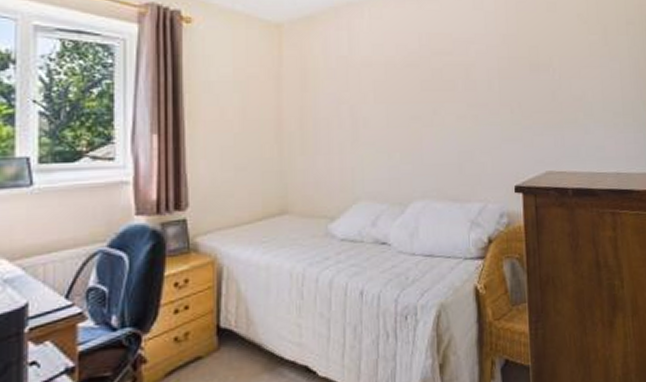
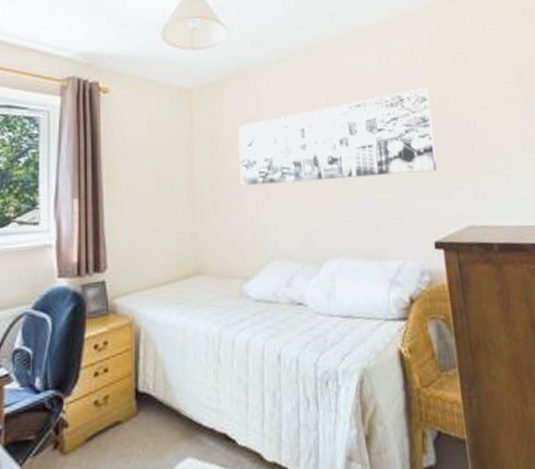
wall art: none [328,35,522,127] -> present [237,88,437,186]

